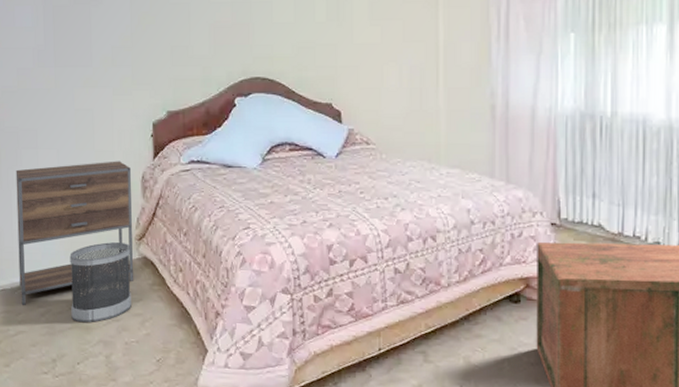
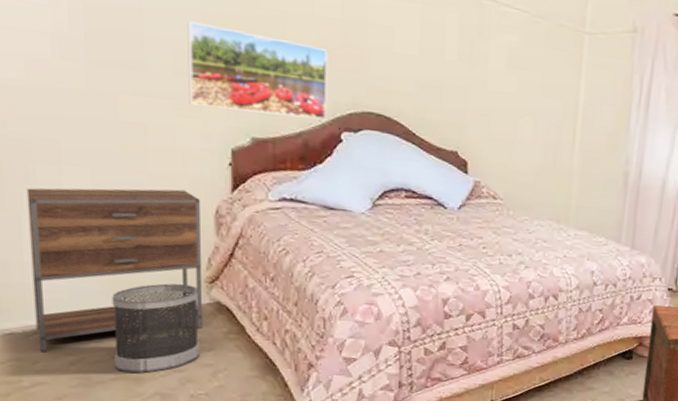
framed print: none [121,22,223,89] -> present [187,20,329,120]

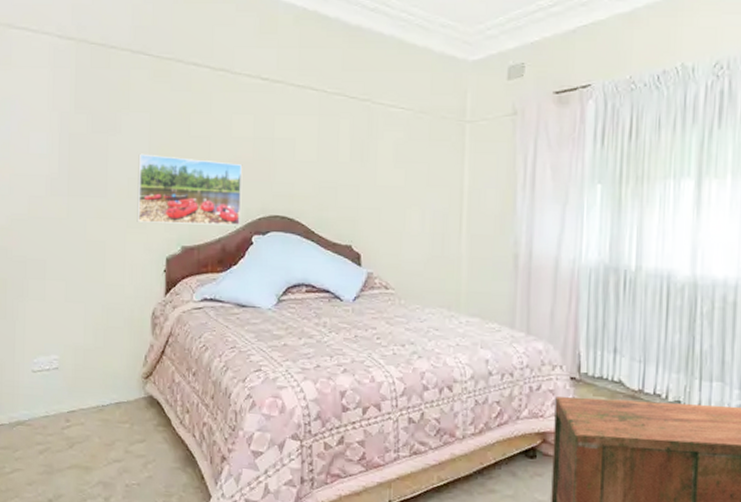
nightstand: present [26,187,202,352] -> none [18,295,142,442]
wastebasket: present [111,283,199,374] -> none [71,379,136,463]

